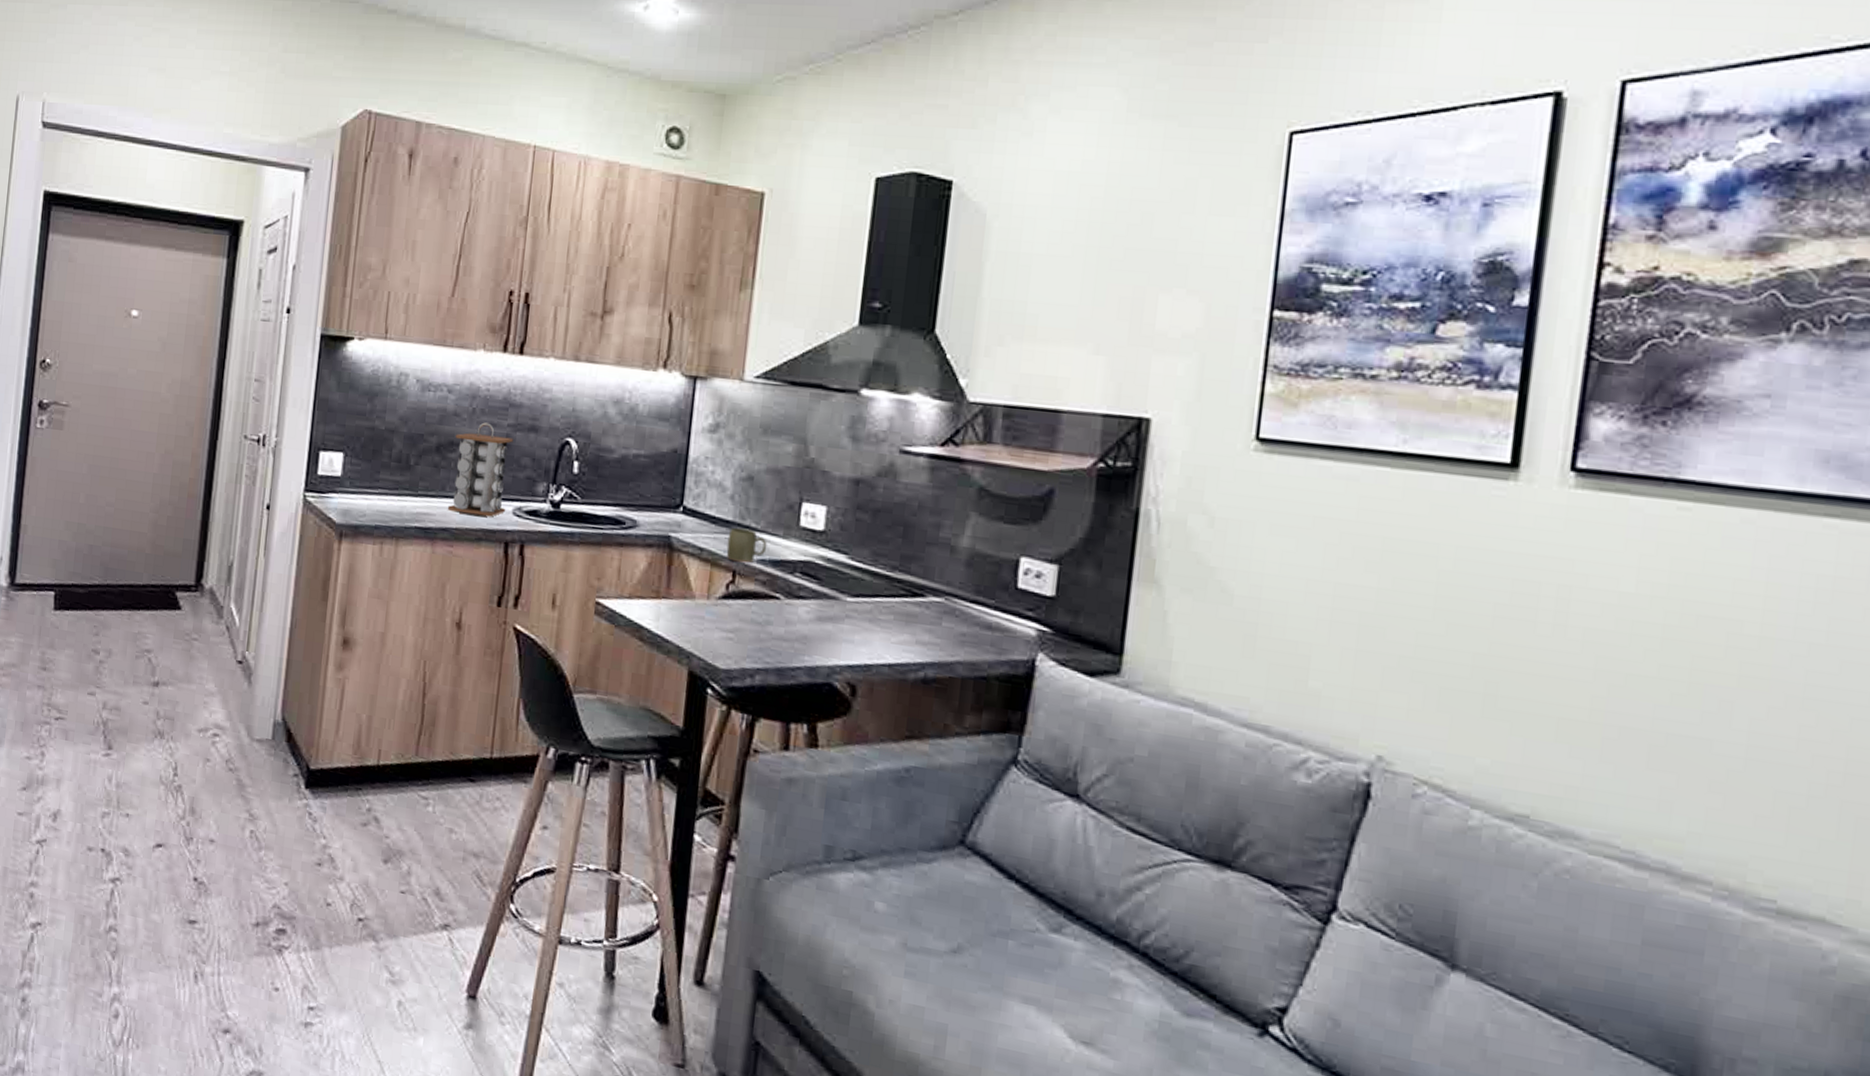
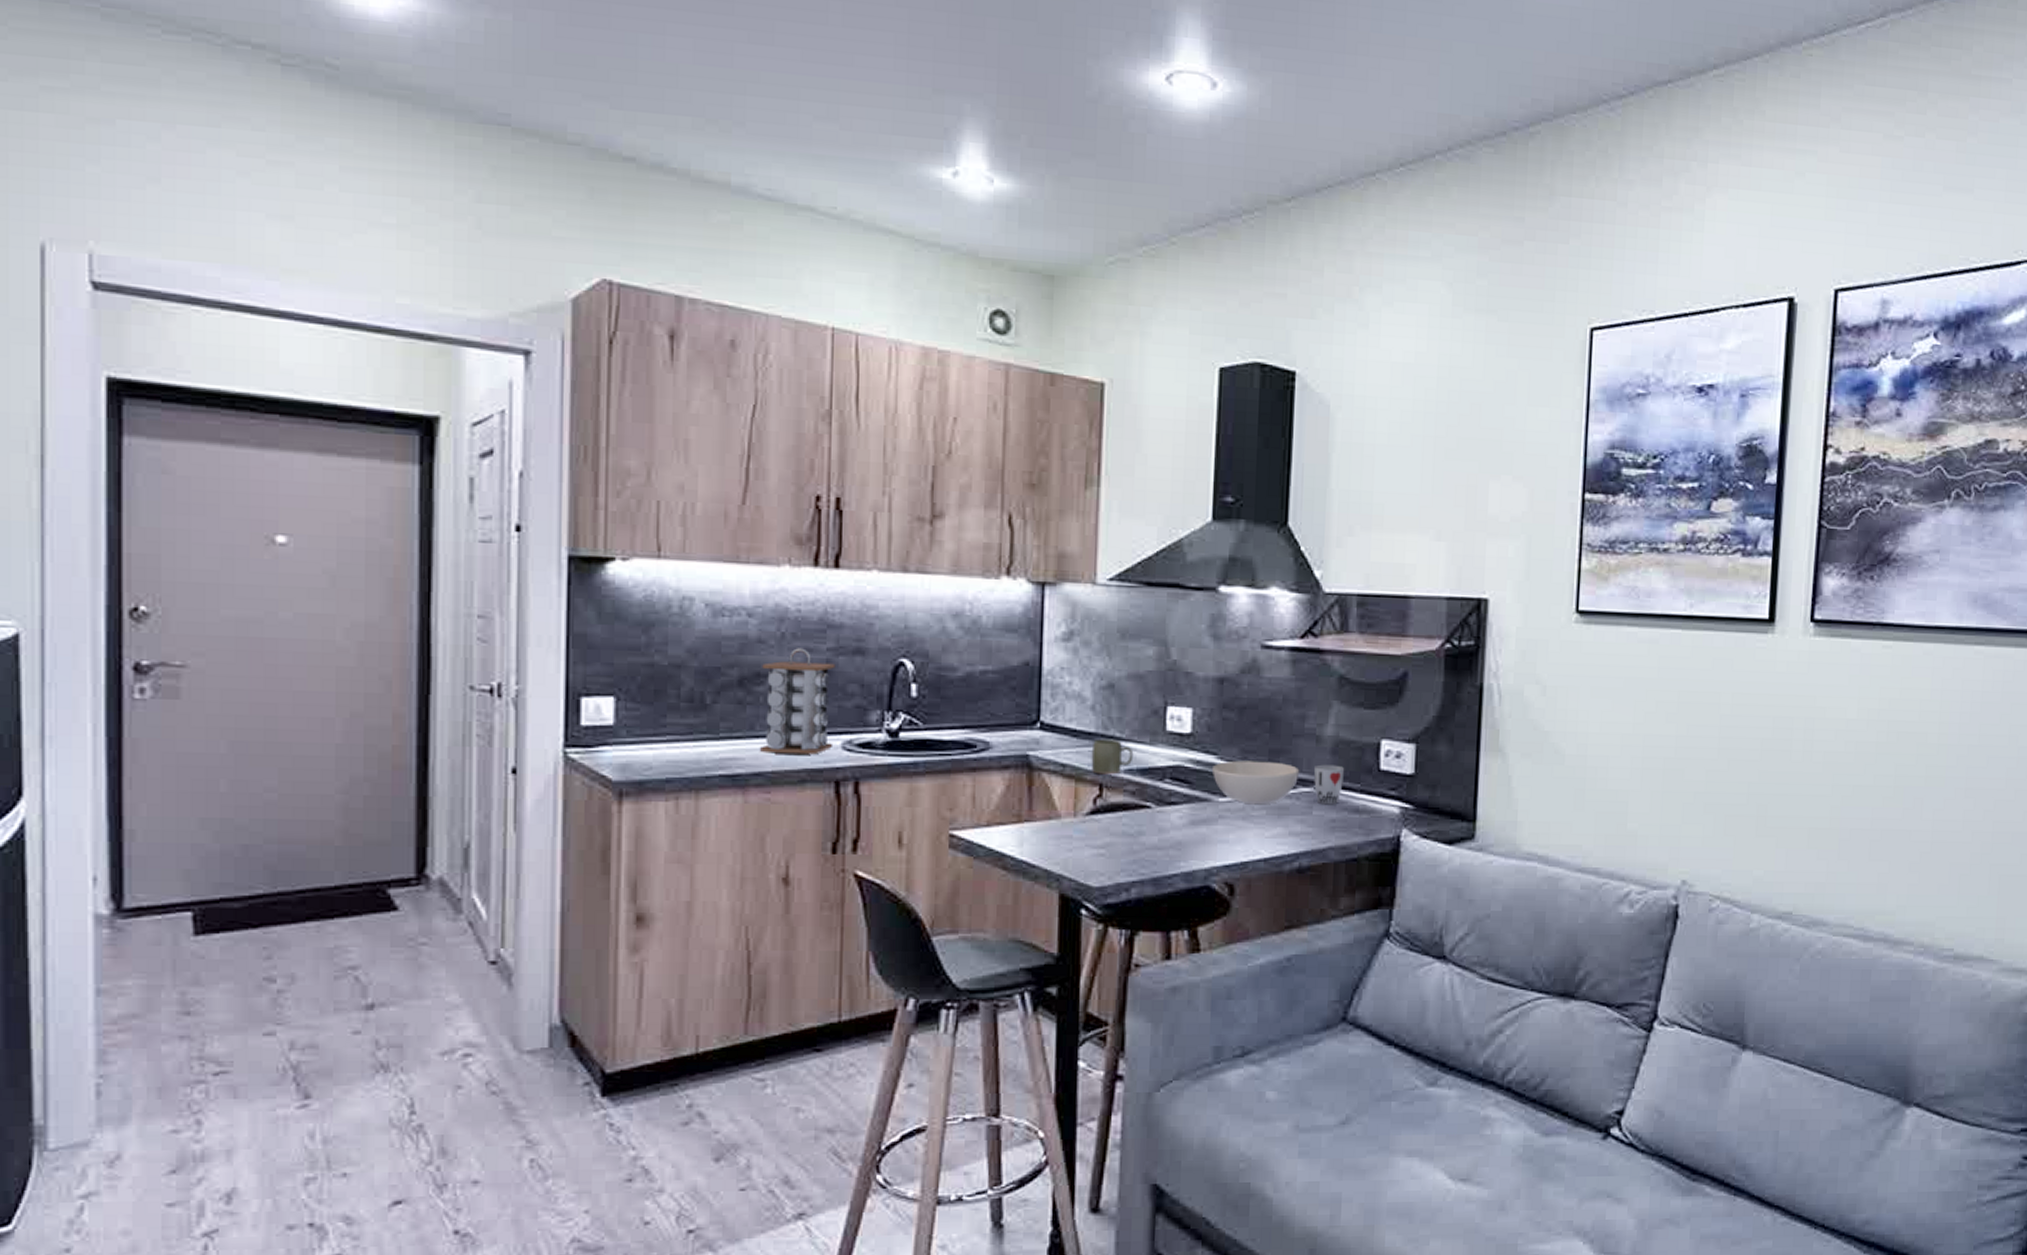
bowl: none [841,562,932,610] -> present [1211,760,1300,805]
cup: none [945,575,980,619] -> present [1314,764,1345,805]

